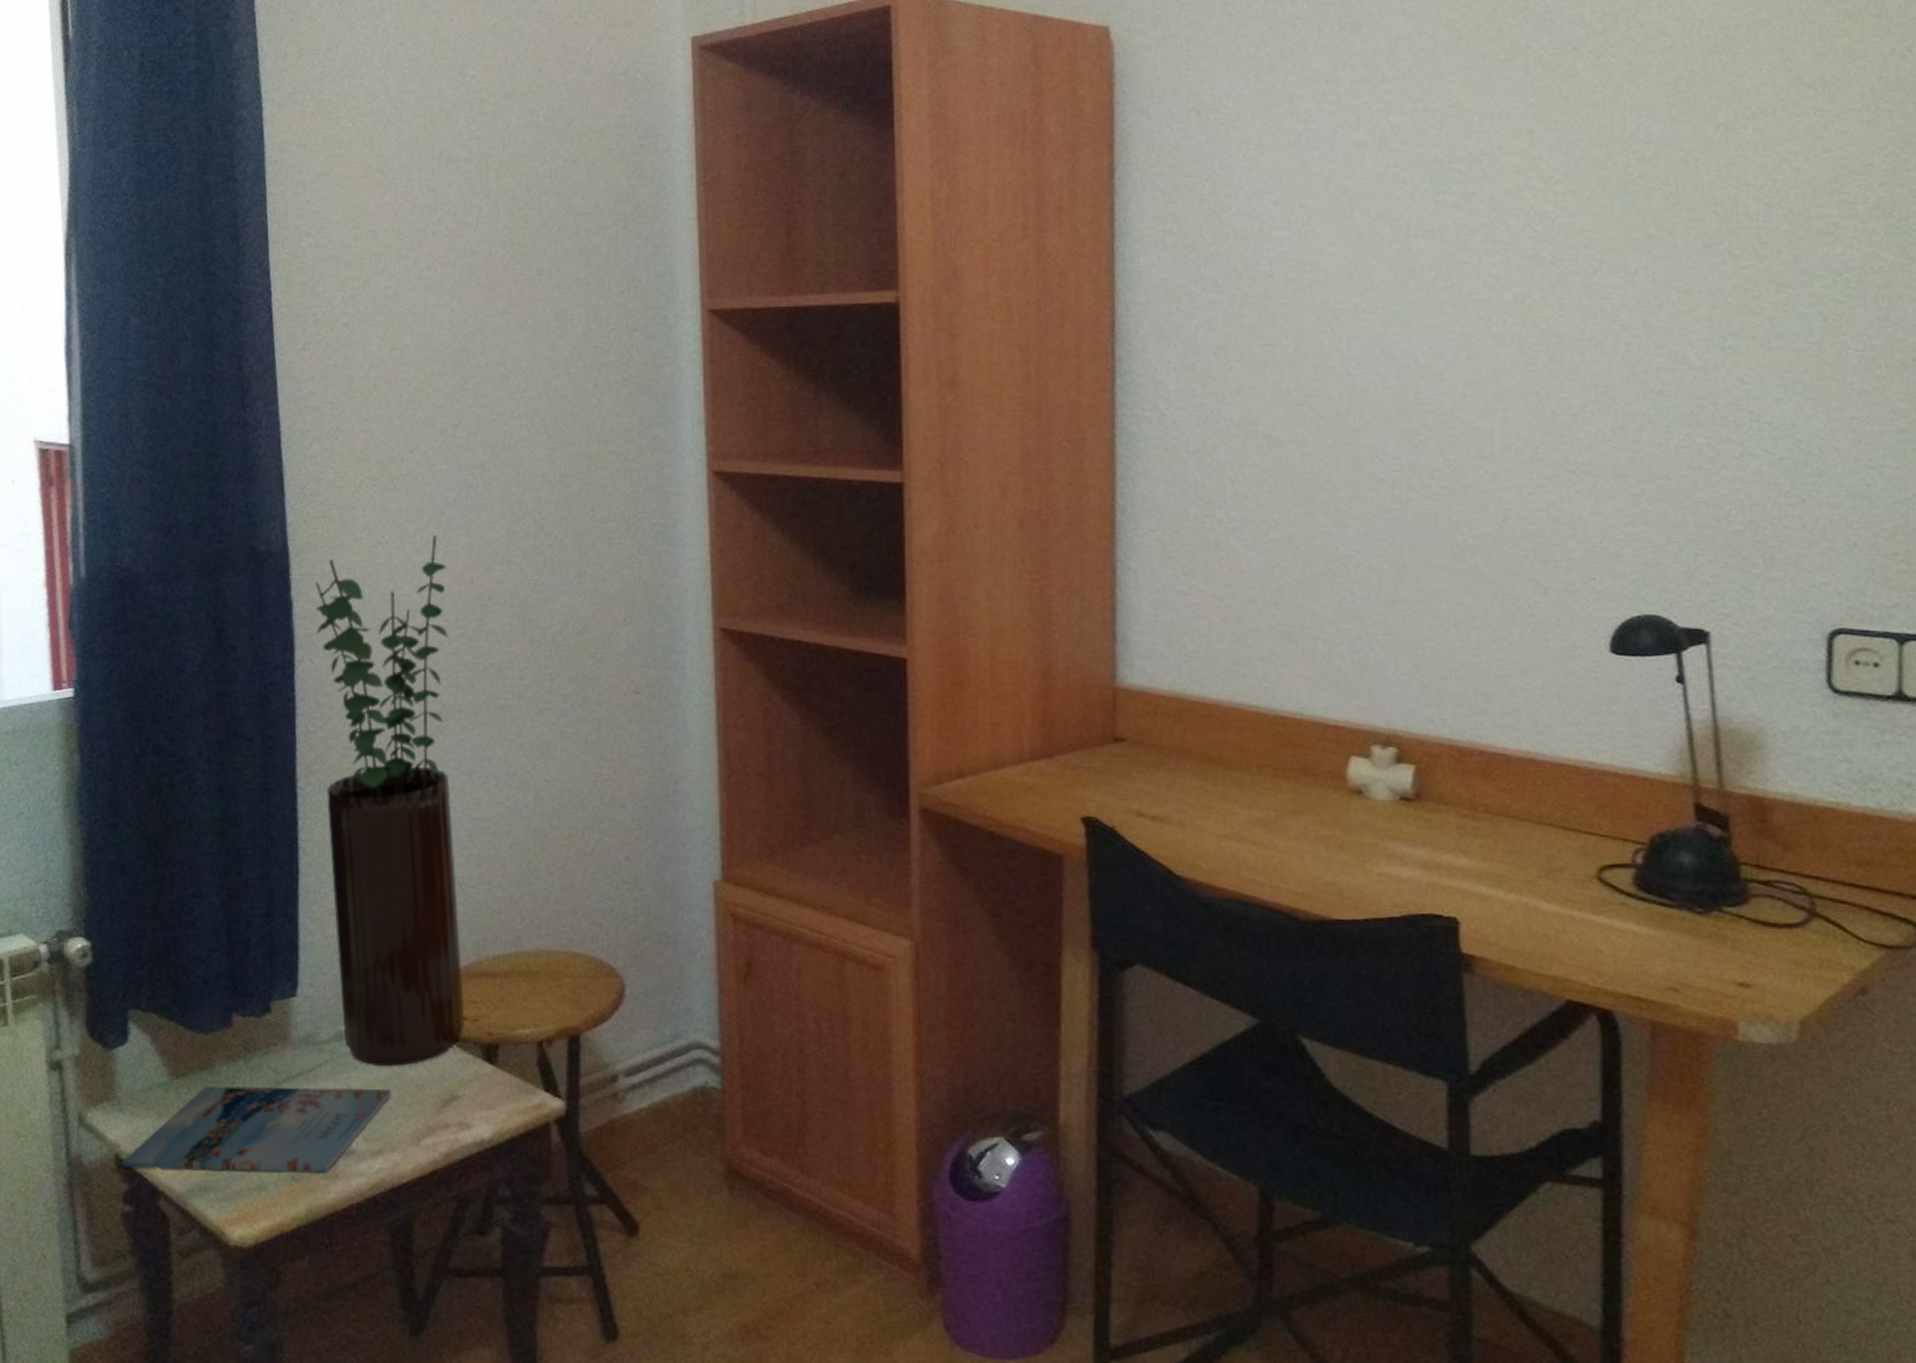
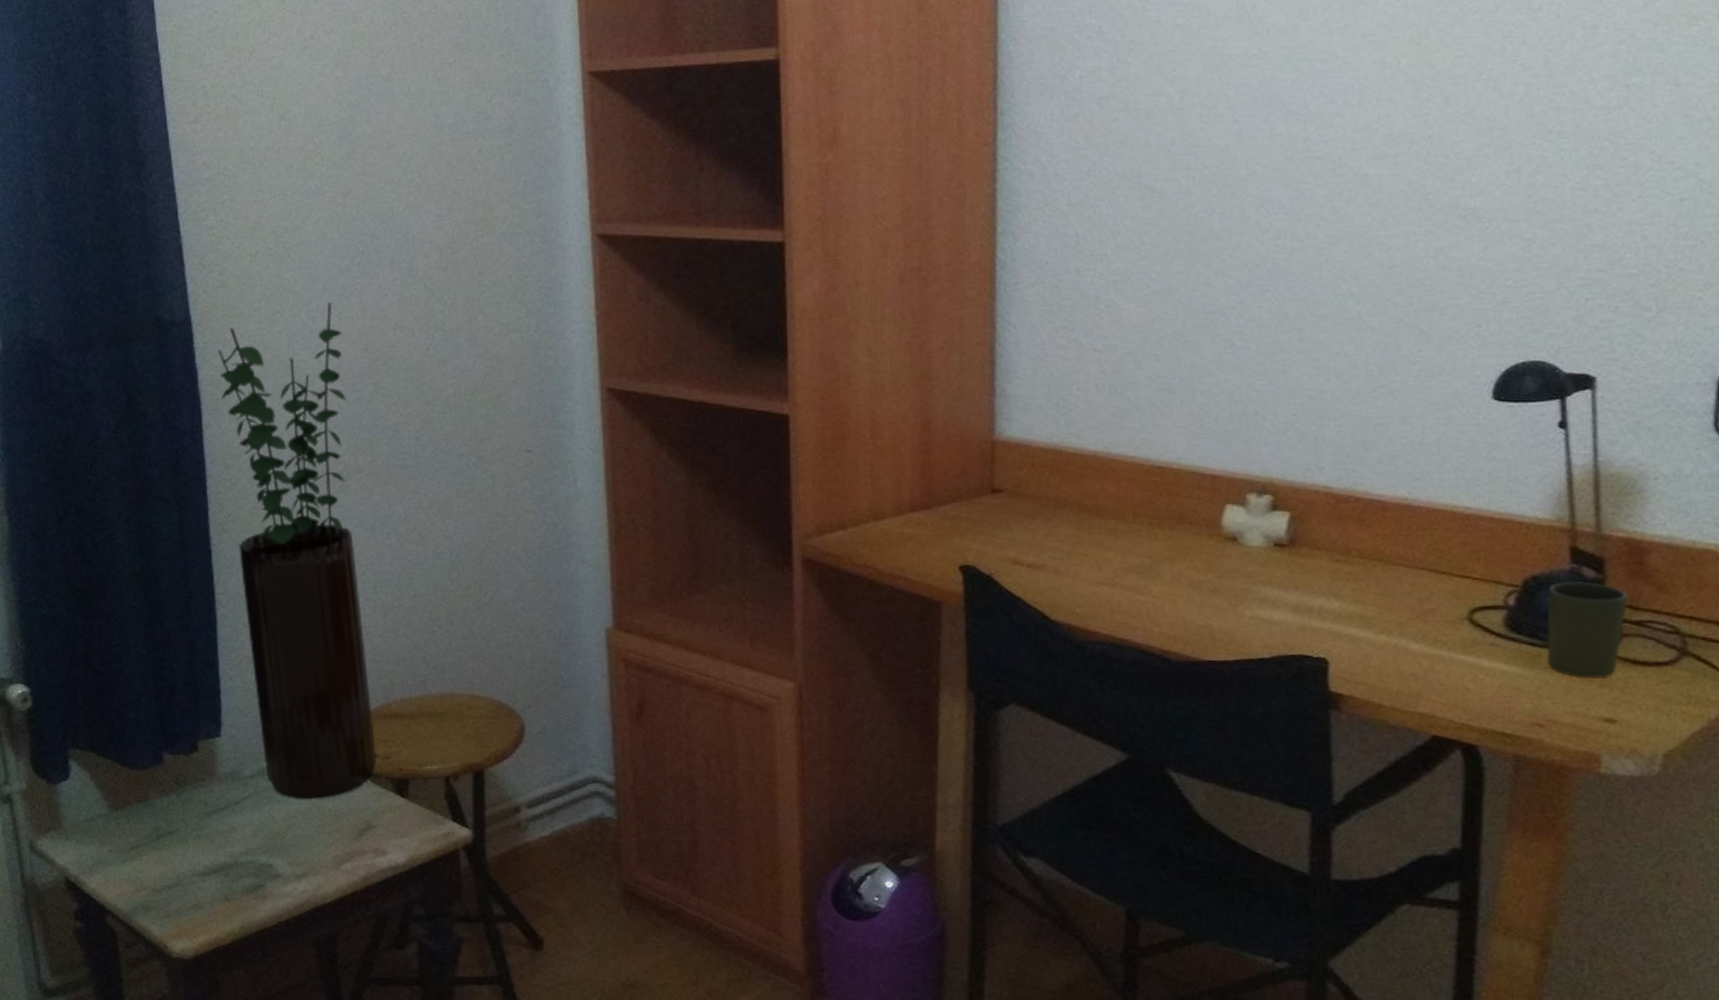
magazine: present [122,1086,391,1173] -> none [71,817,312,894]
mug: none [1674,838,1755,939] -> present [1547,580,1628,677]

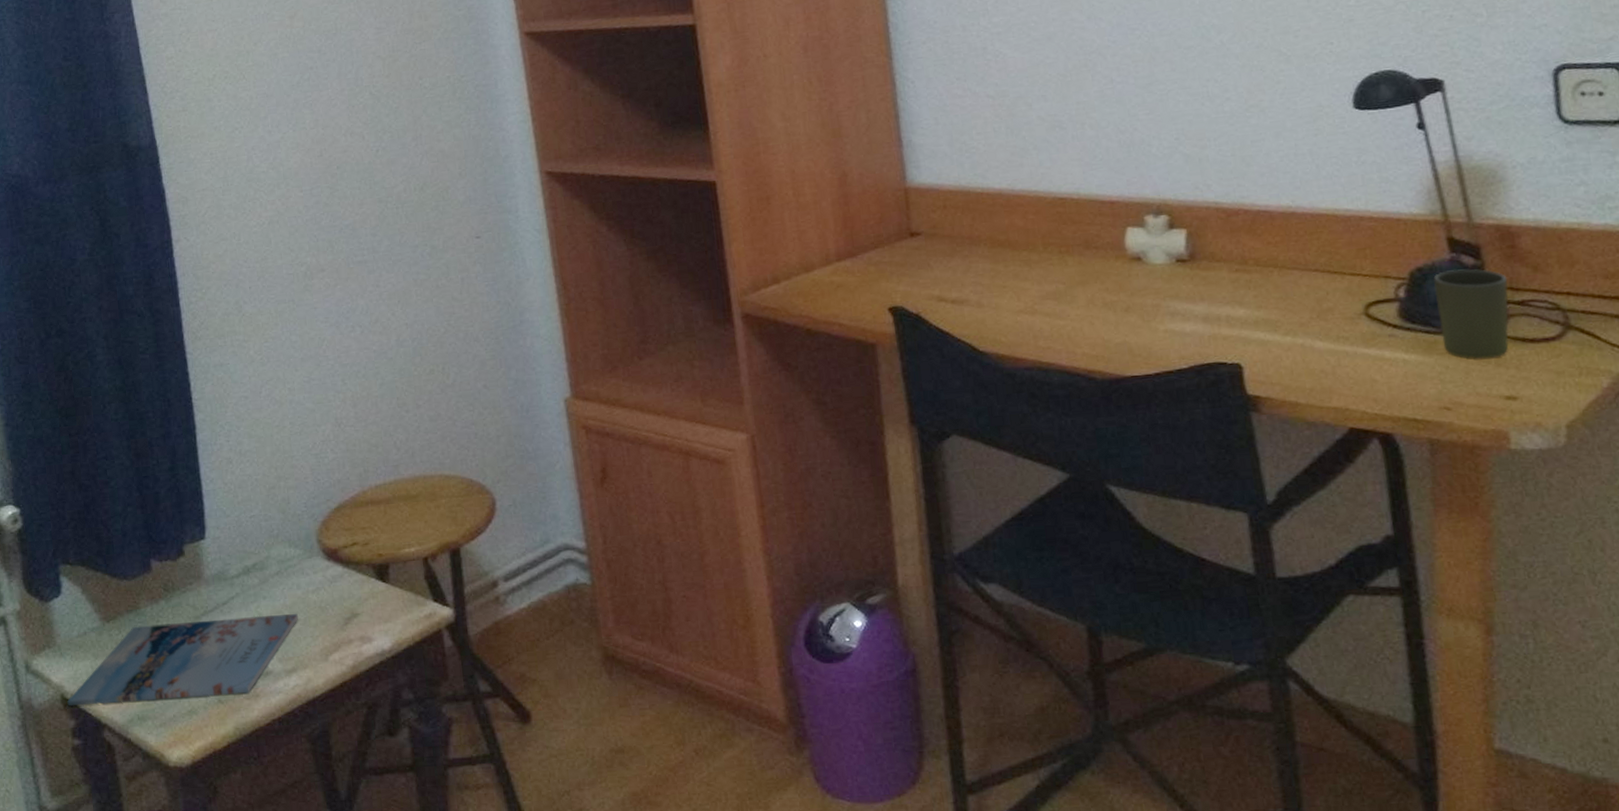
magazine: none [71,817,312,894] -> present [67,613,298,706]
vase: present [217,301,377,800] -> none [182,115,357,594]

